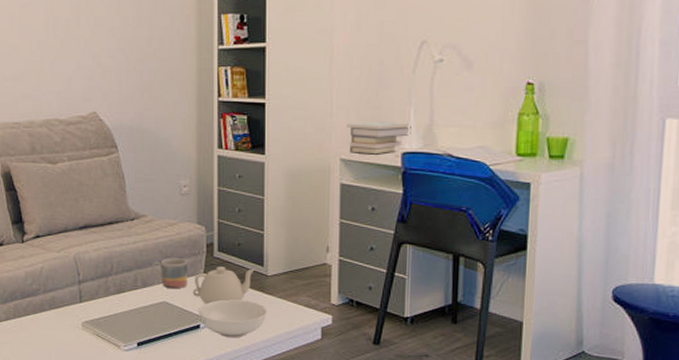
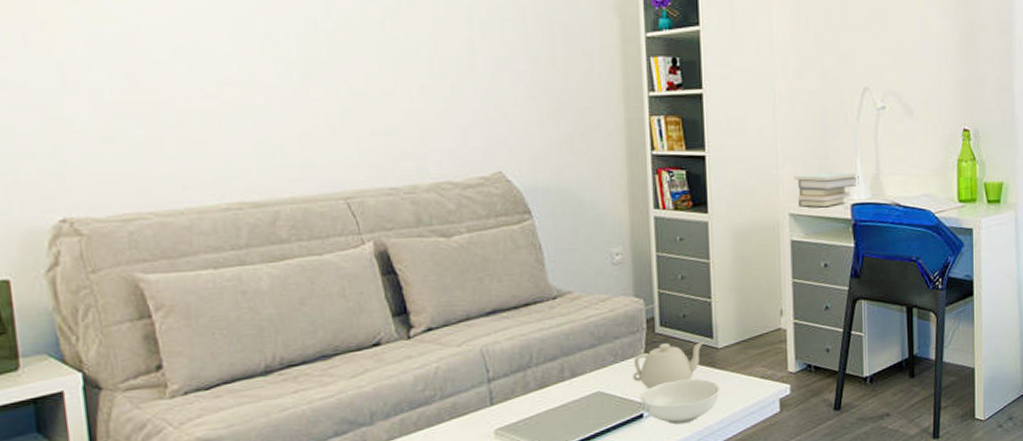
mug: present [152,258,187,288] -> none [581,338,626,375]

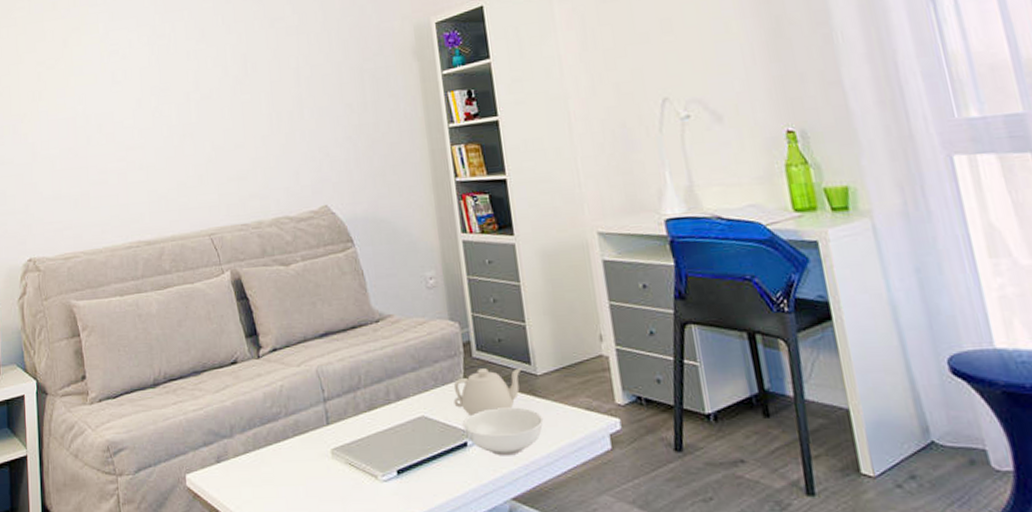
books: present [794,171,859,208] -> none [598,185,671,225]

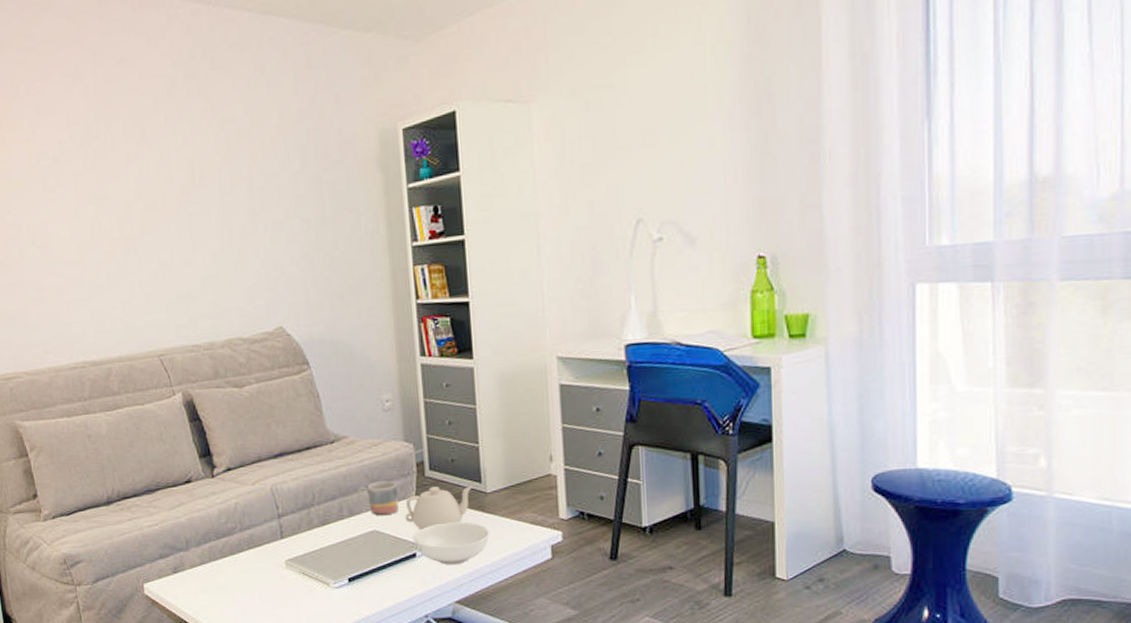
mug: none [404,362,447,399] -> present [357,481,399,515]

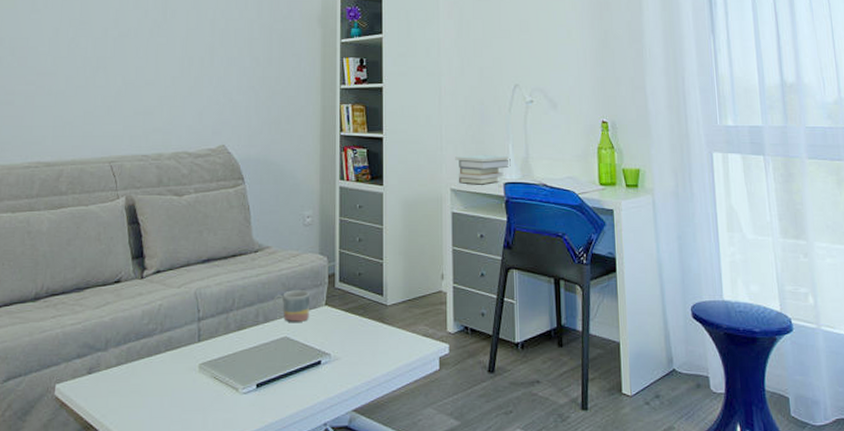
teapot: present [405,486,474,529] -> none [314,297,376,338]
bowl: present [412,521,490,565] -> none [319,332,388,374]
books: none [561,310,634,350] -> present [455,154,511,185]

